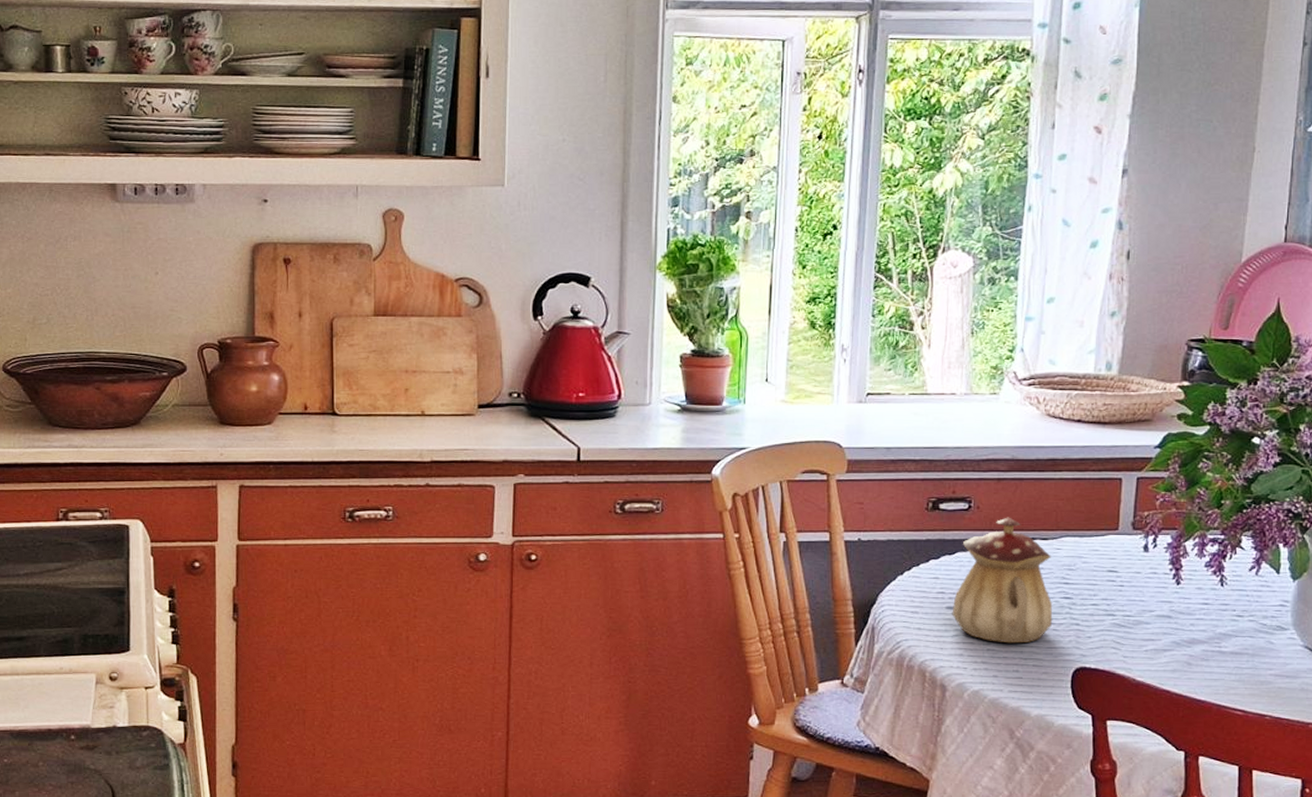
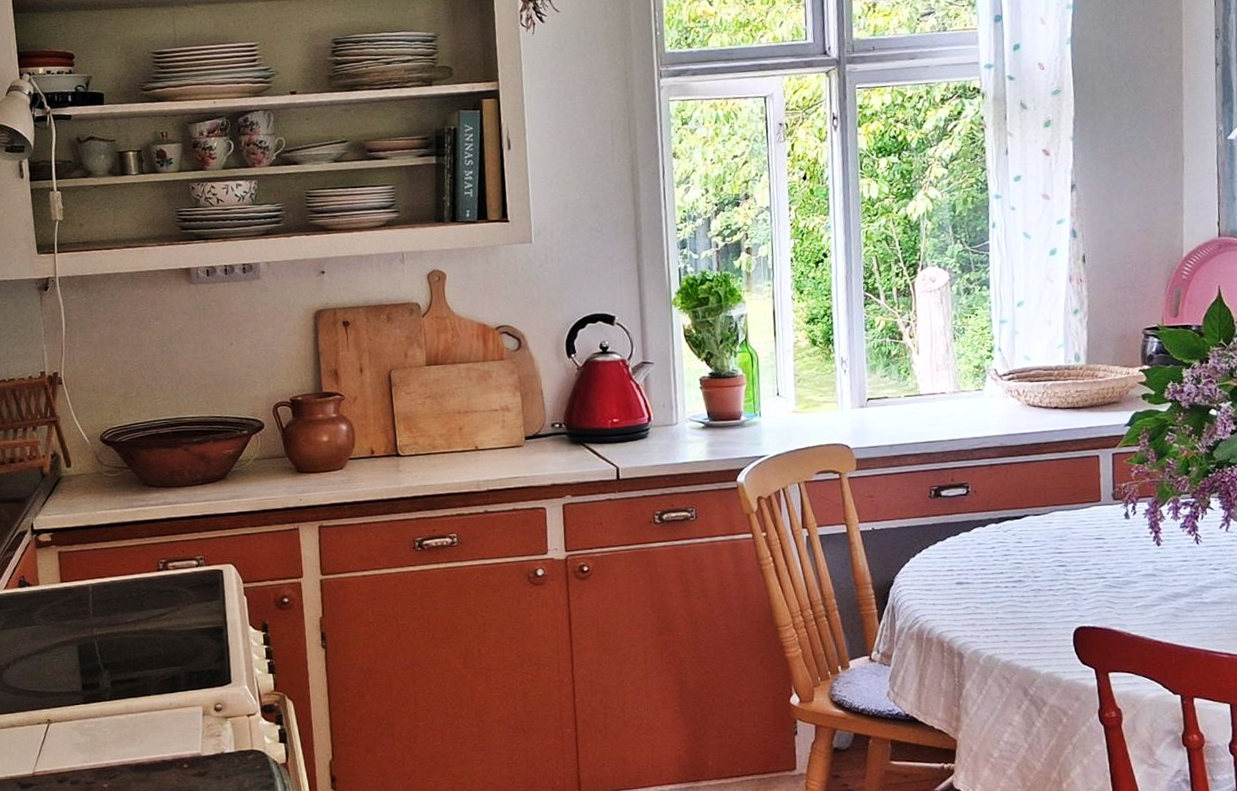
teapot: present [952,517,1052,644] -> none [961,498,1051,611]

